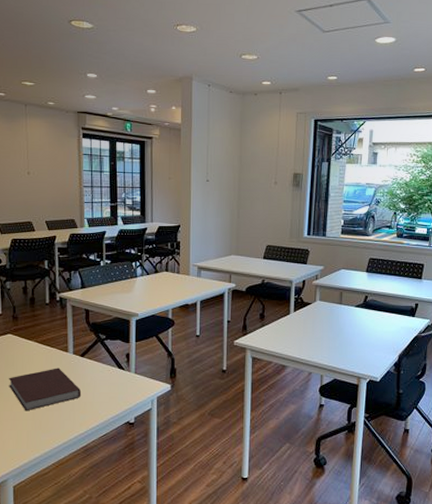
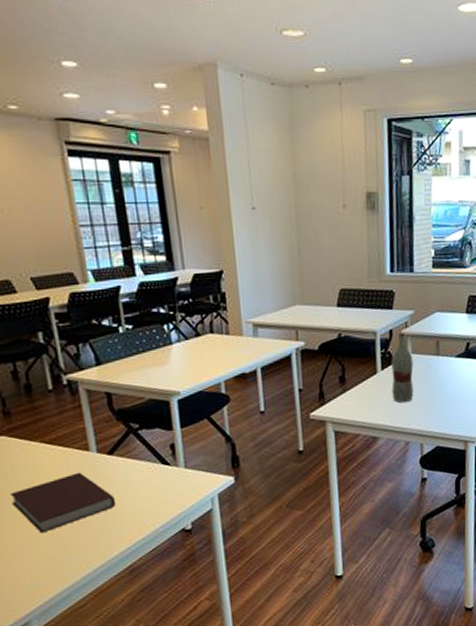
bottle: none [301,283,320,340] -> present [391,332,414,403]

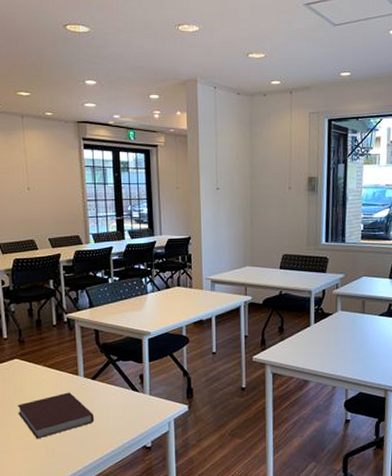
bottle: present [391,332,414,403] -> none [322,292,342,353]

